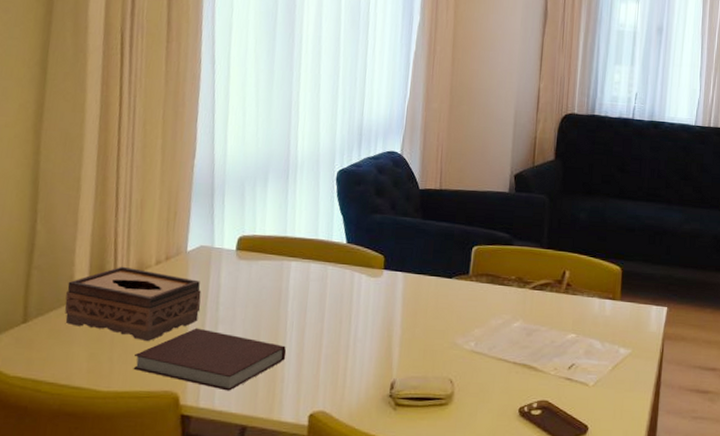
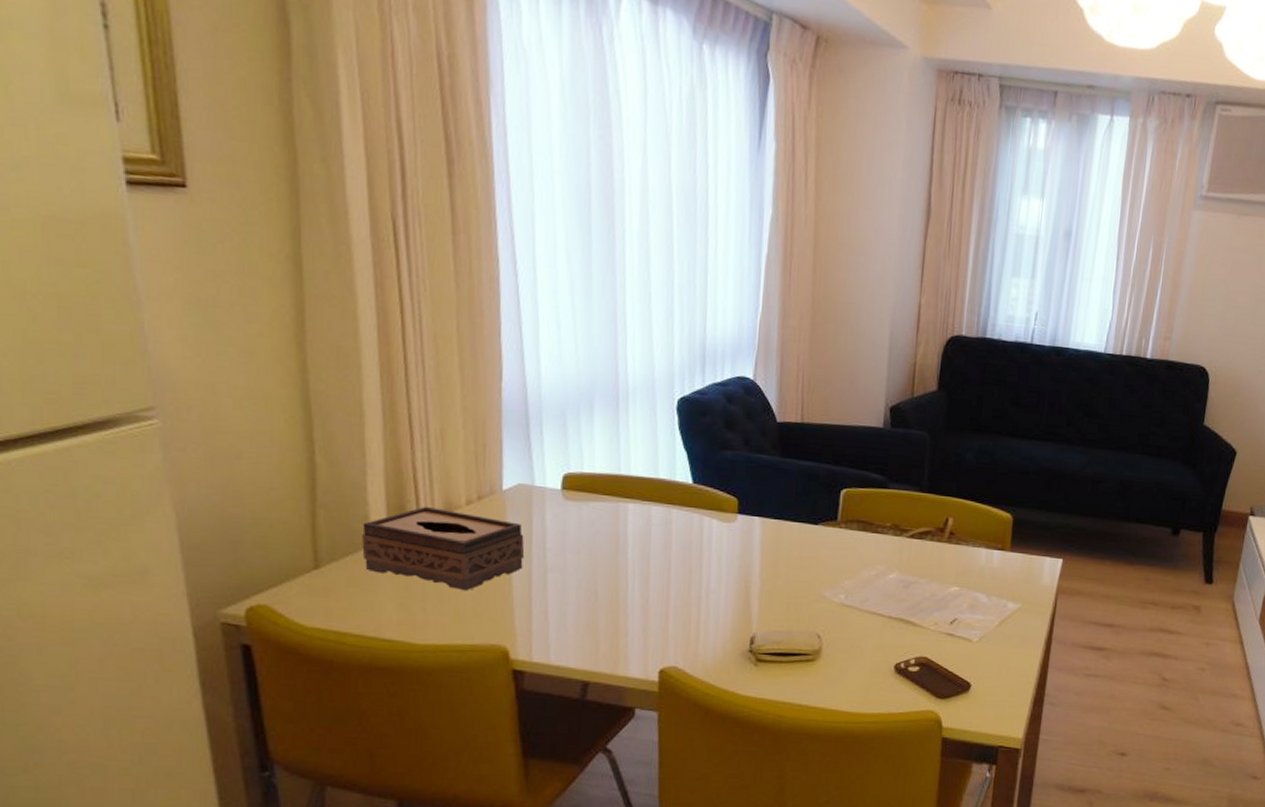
notebook: present [133,328,286,391] -> none [452,576,629,645]

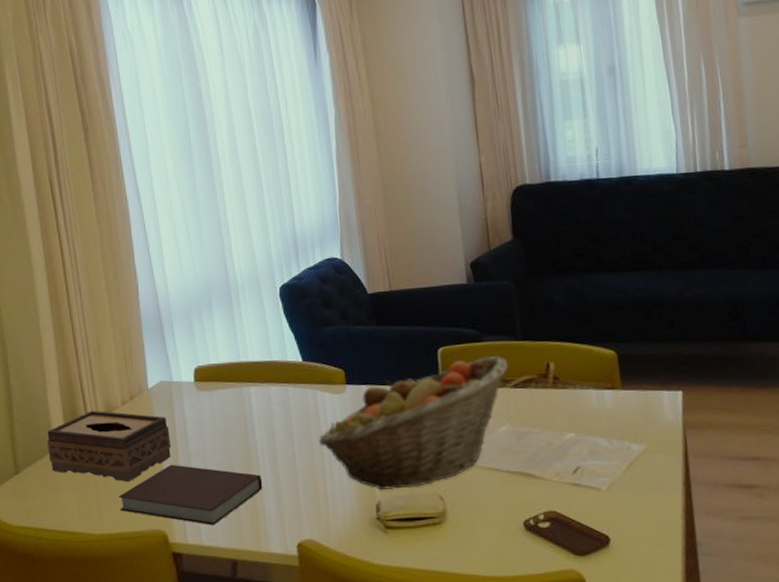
notebook: none [452,576,629,645] -> present [119,464,263,526]
fruit basket: none [698,504,909,625] -> present [318,355,509,491]

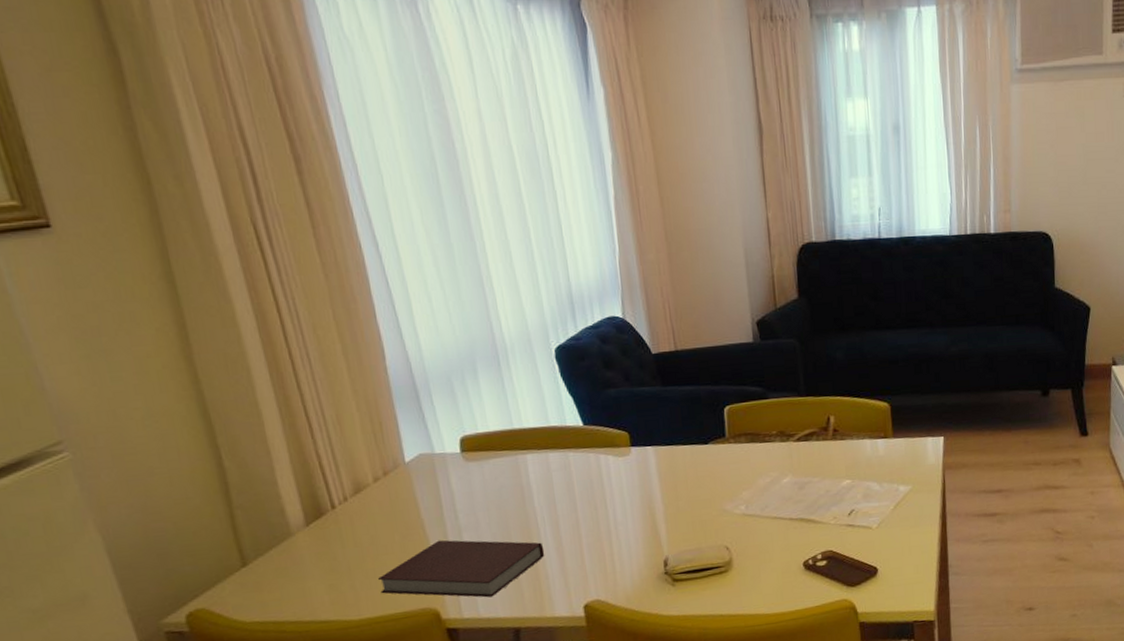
tissue box: present [47,410,172,483] -> none [280,489,438,564]
fruit basket: present [318,355,509,491] -> none [603,411,792,547]

